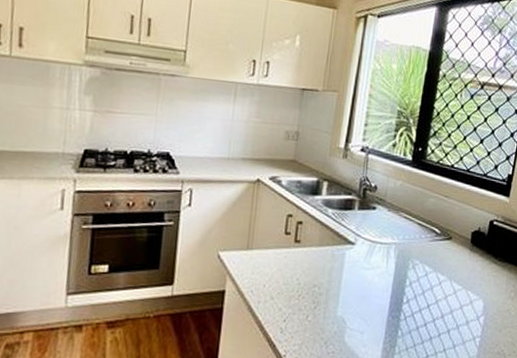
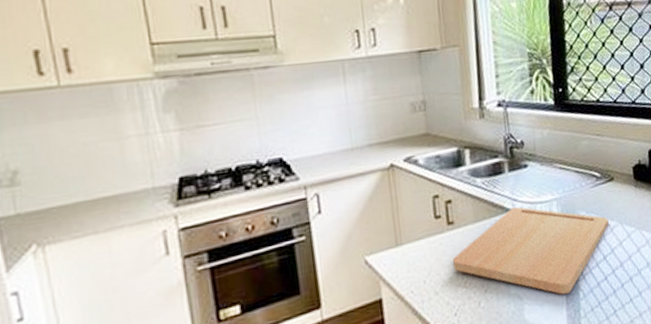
cutting board: none [291,242,439,329] -> present [452,206,609,295]

